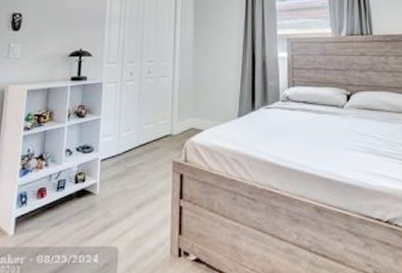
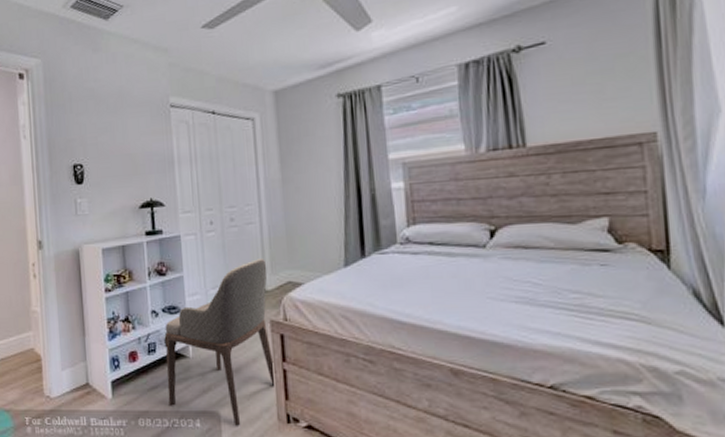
armchair: none [70,107,175,261] -> present [165,259,276,426]

